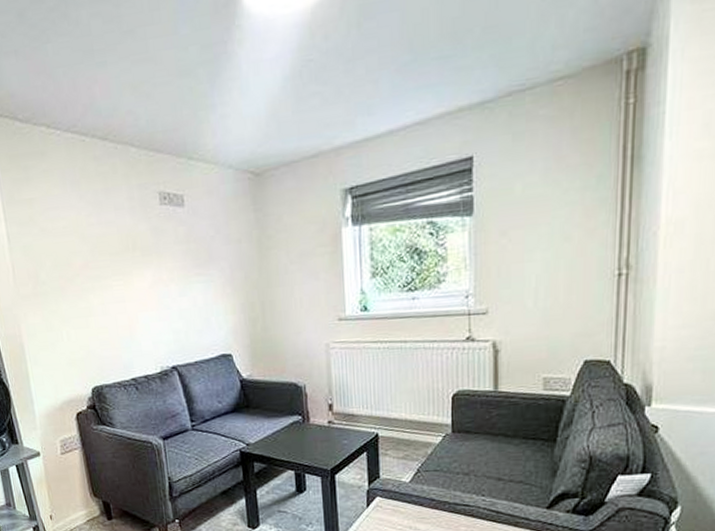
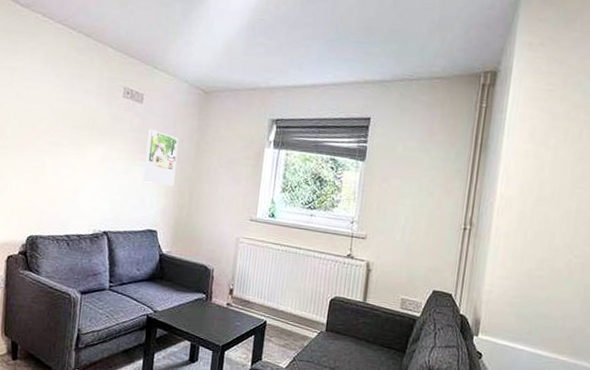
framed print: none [197,235,241,301] -> present [143,128,179,186]

